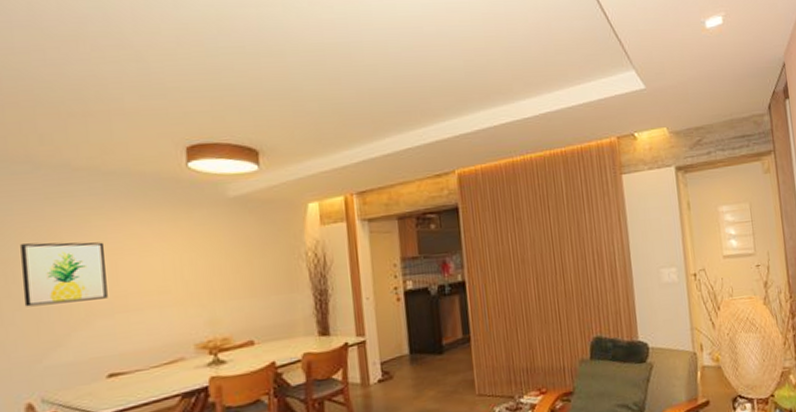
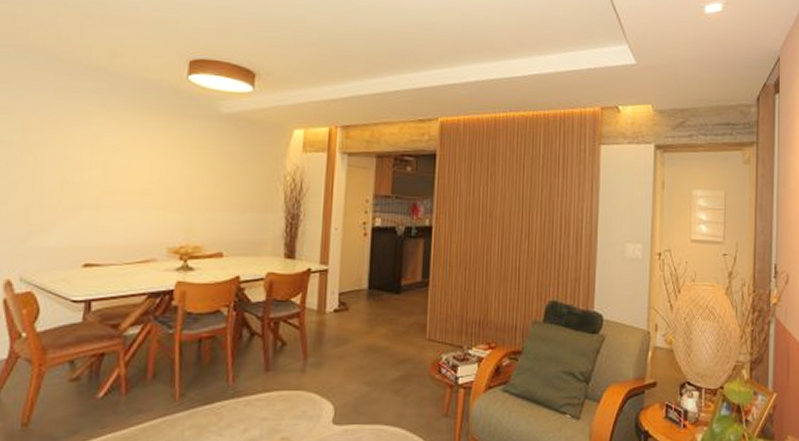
wall art: present [21,242,108,307] -> none [19,130,101,192]

